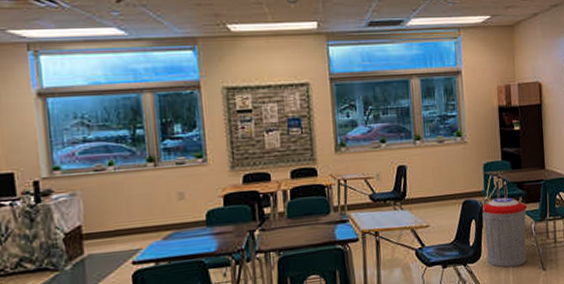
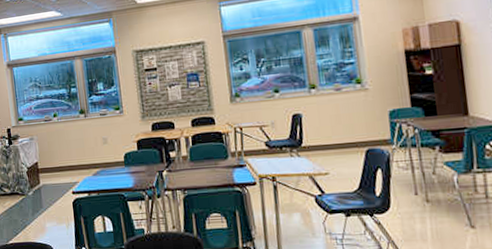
trash can: present [482,197,528,268] -> none [389,146,448,222]

